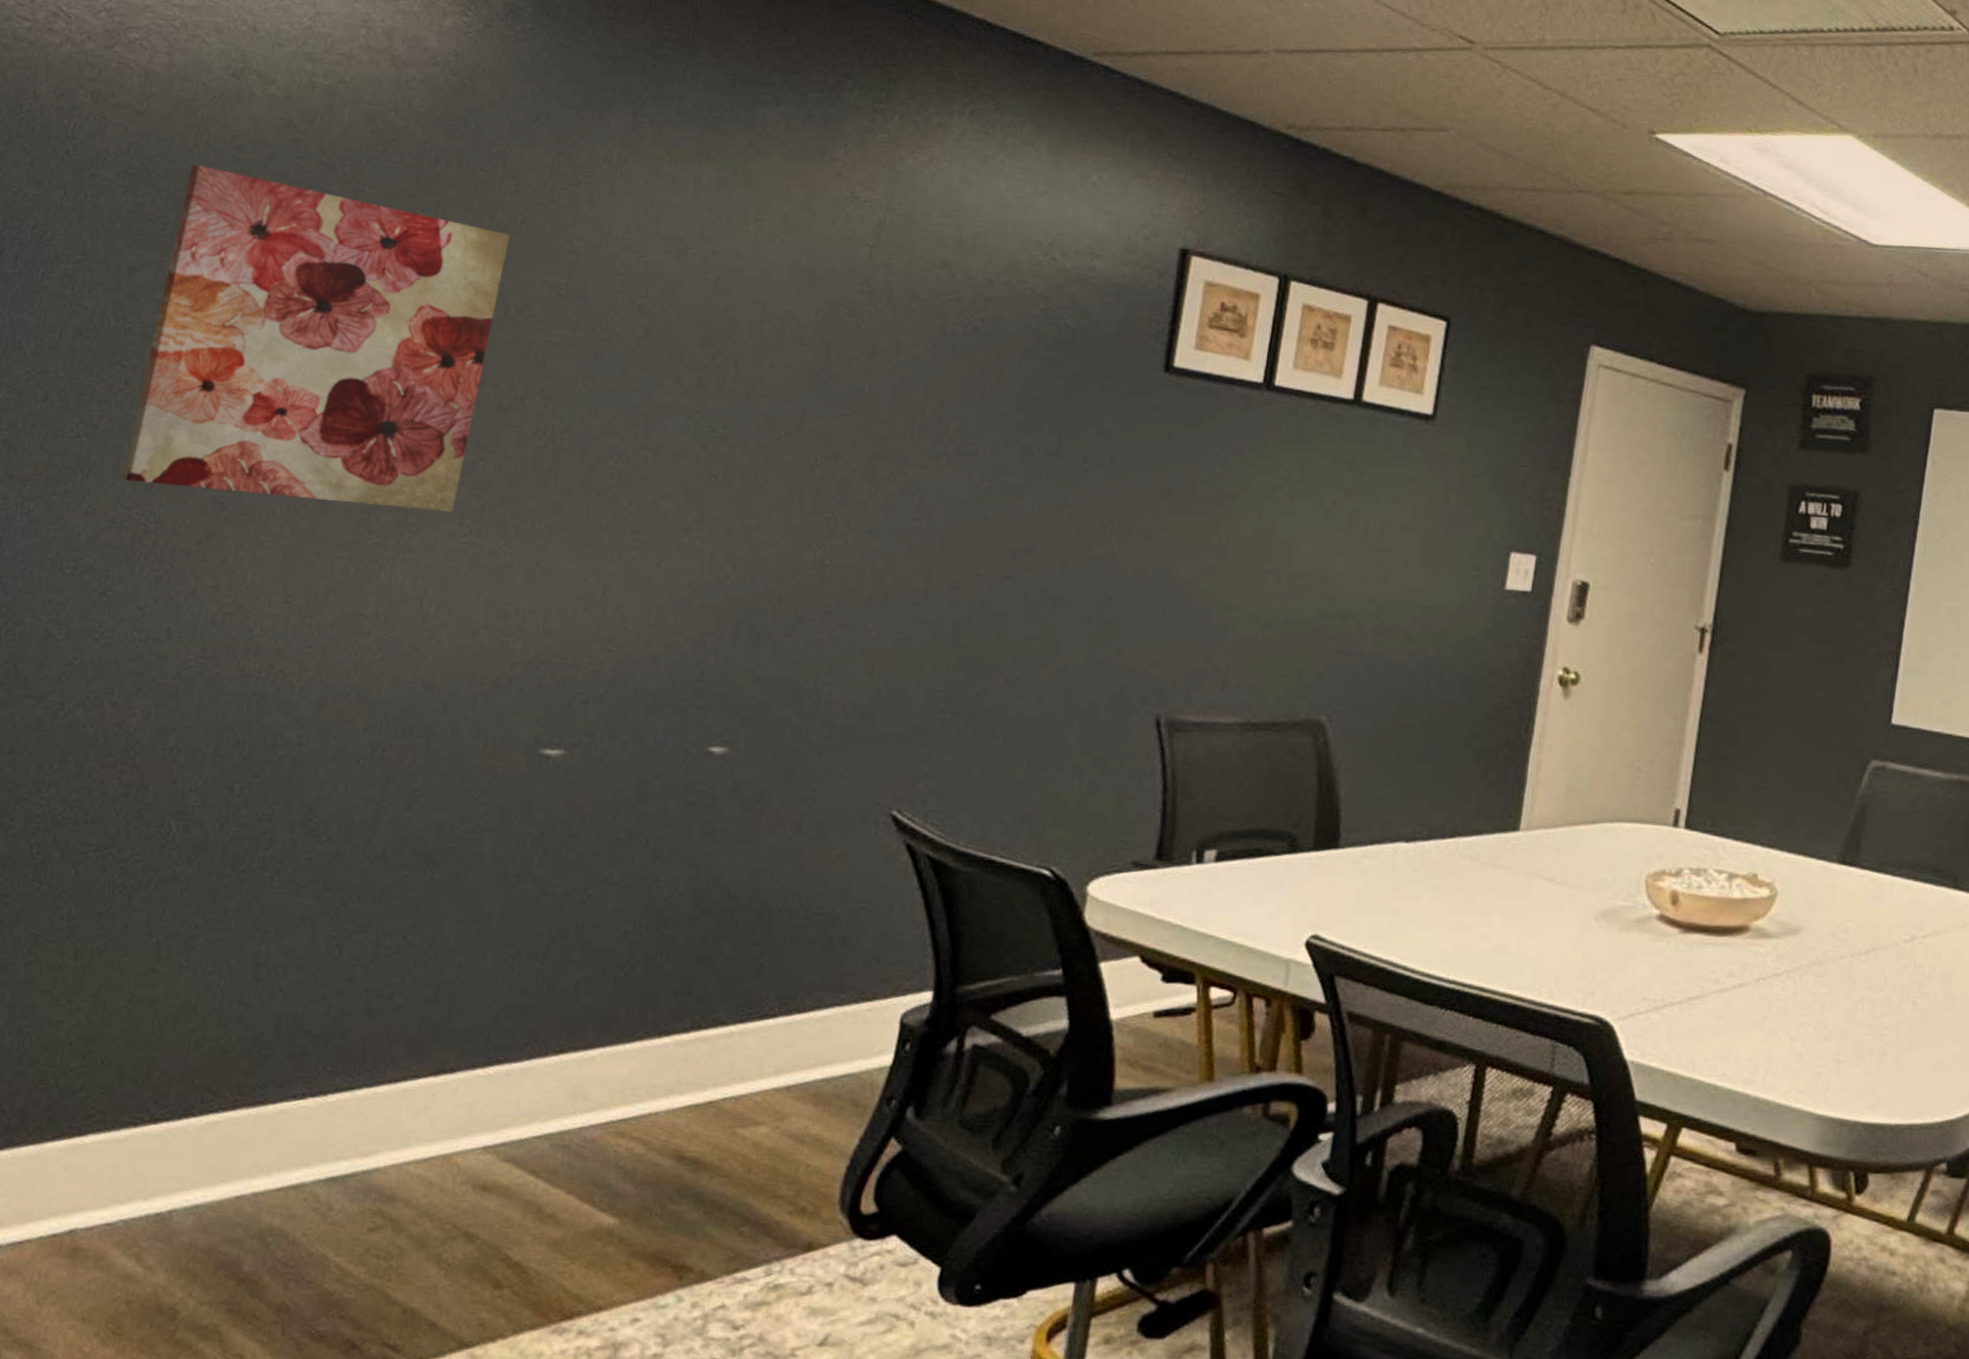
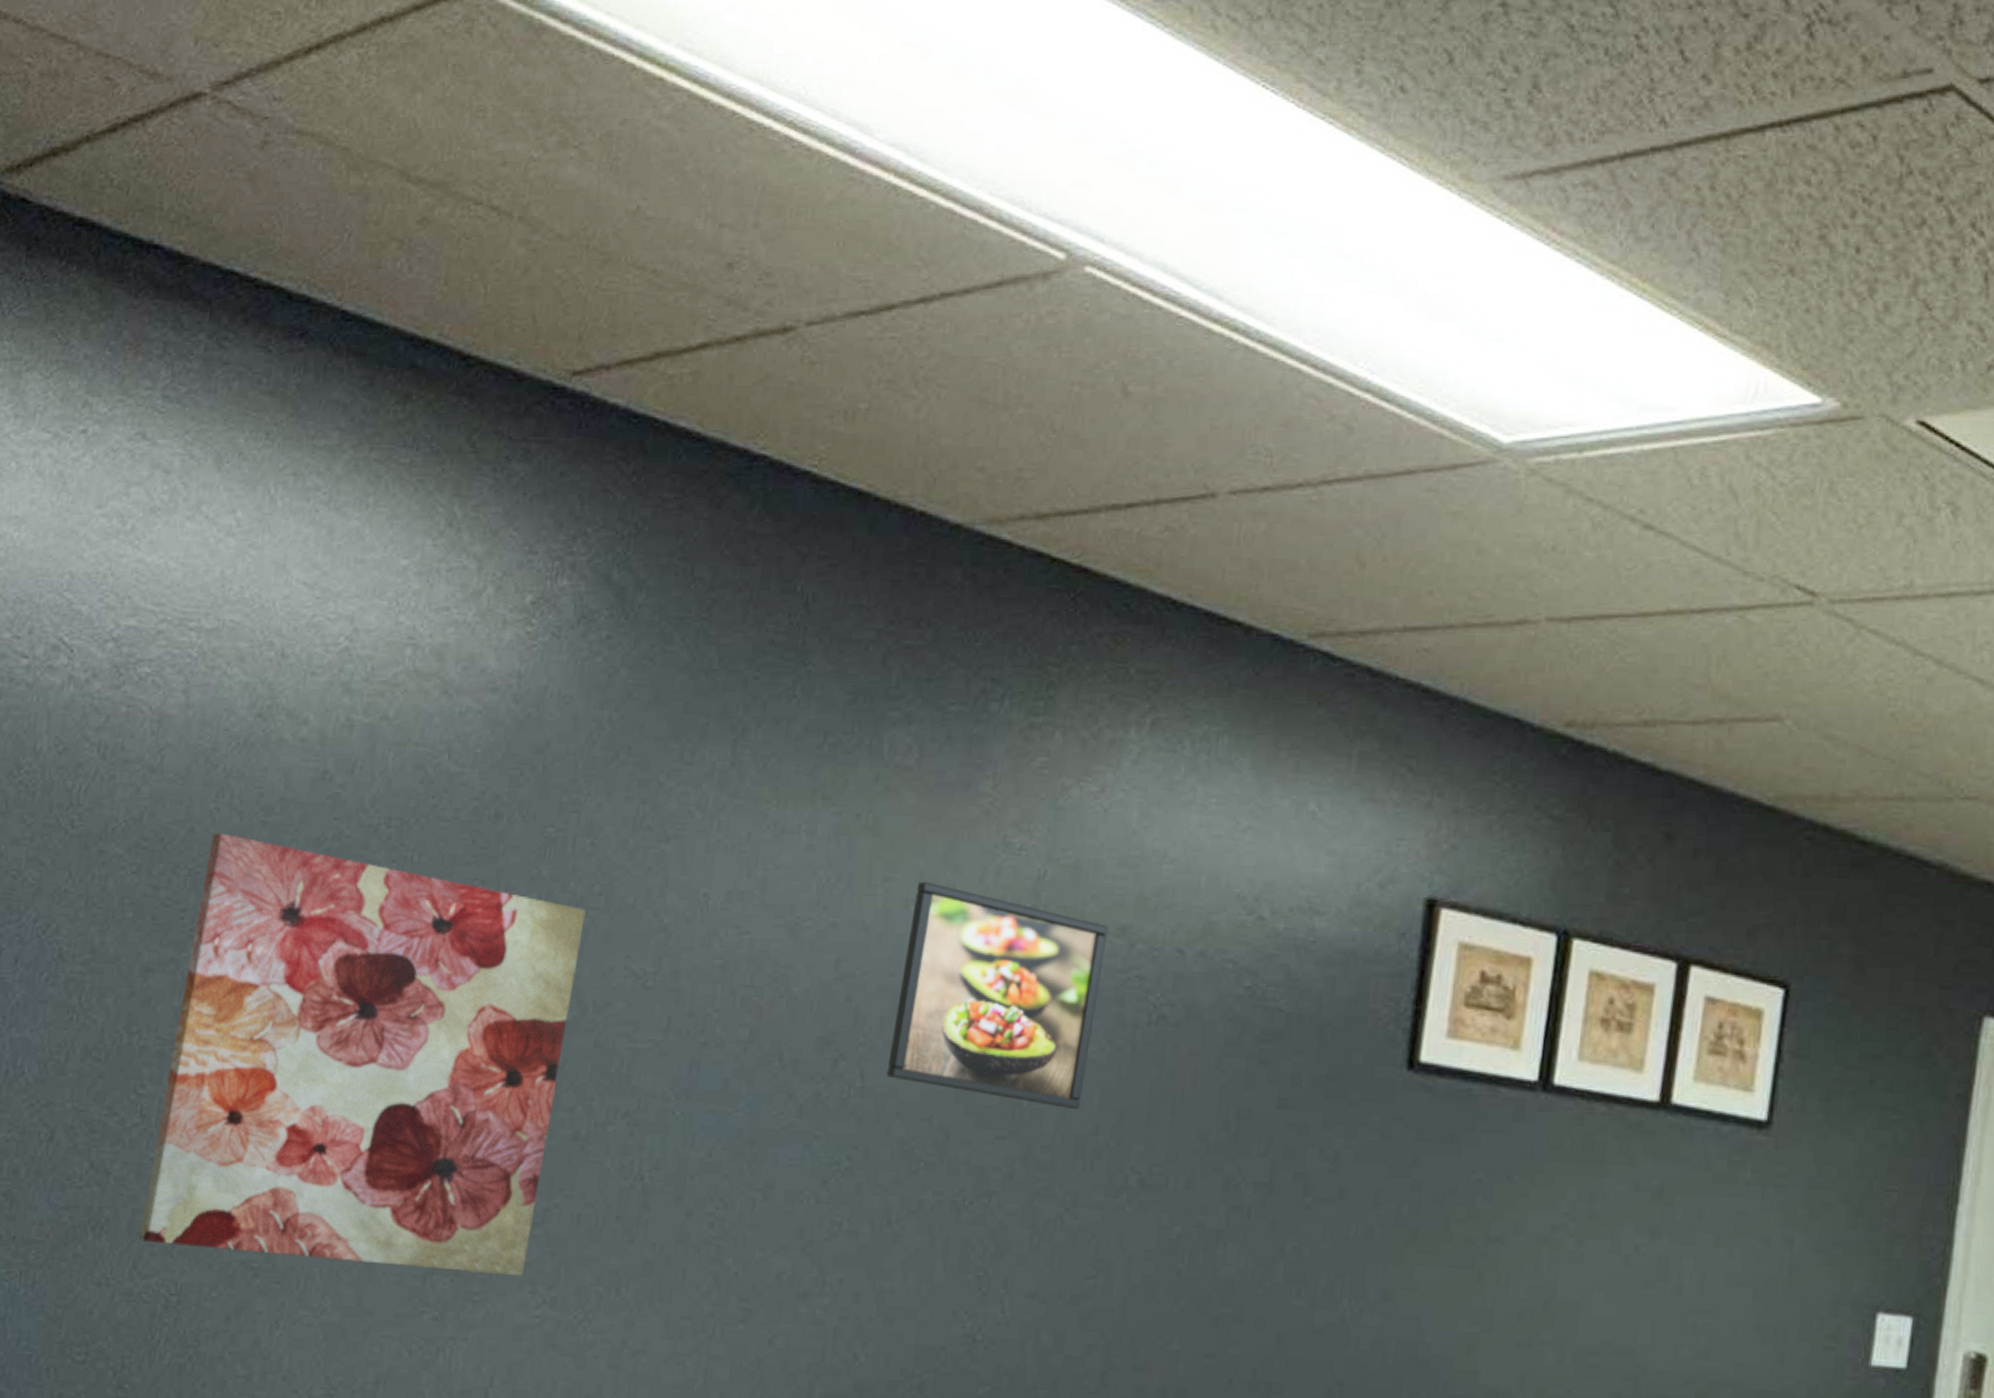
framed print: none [755,222,934,395] -> present [886,881,1109,1109]

